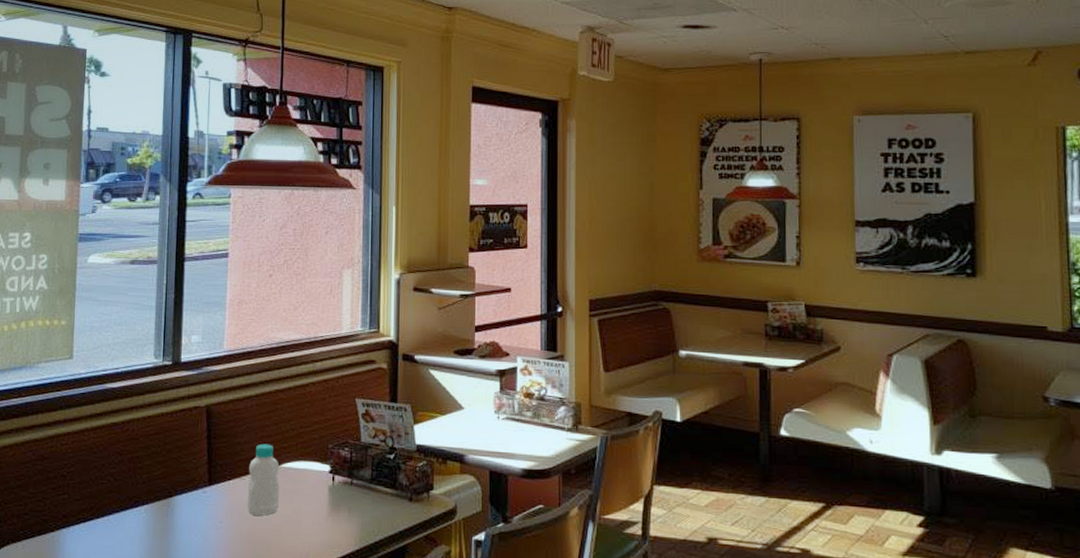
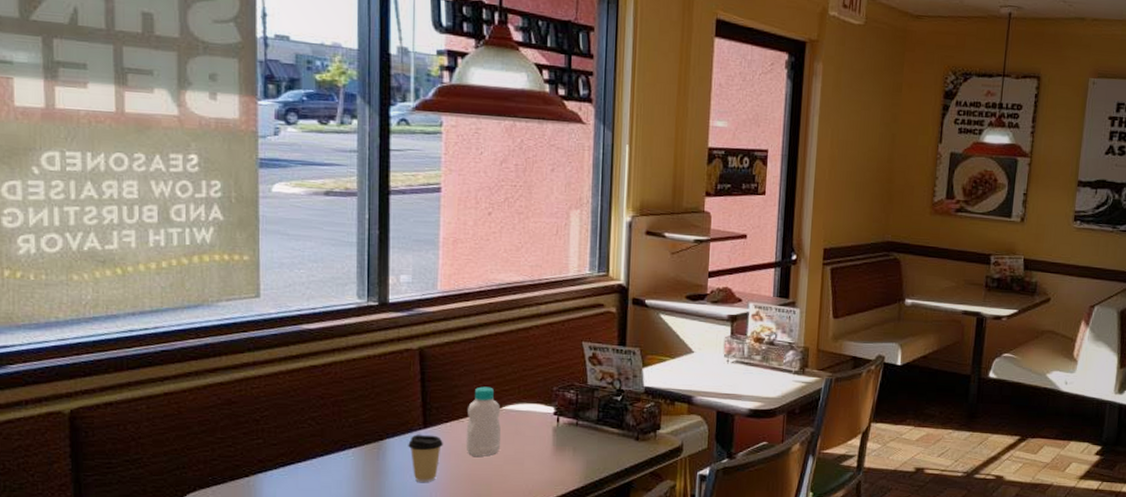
coffee cup: none [194,492,226,541] -> present [408,434,443,482]

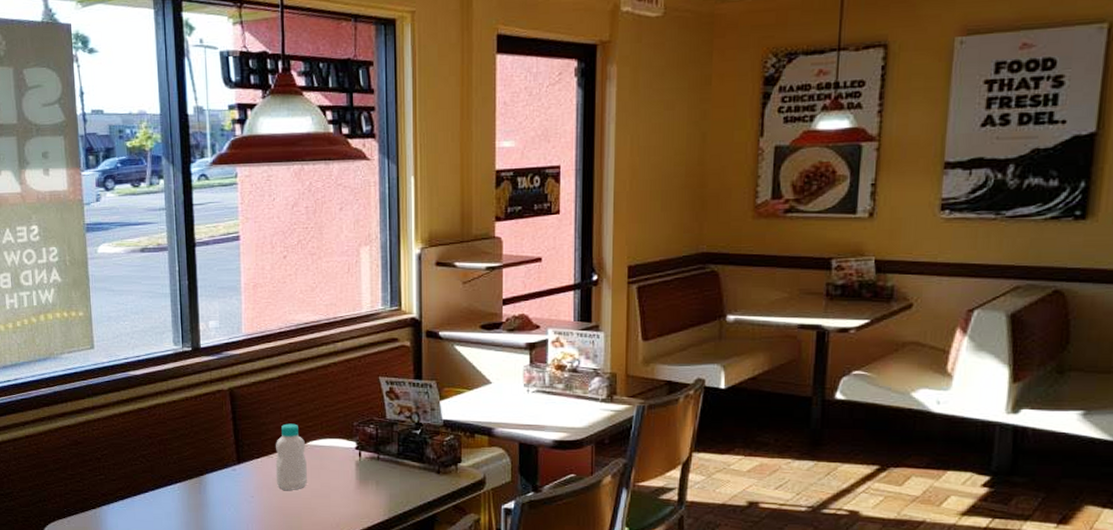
coffee cup: present [408,434,443,482] -> none [225,470,256,514]

